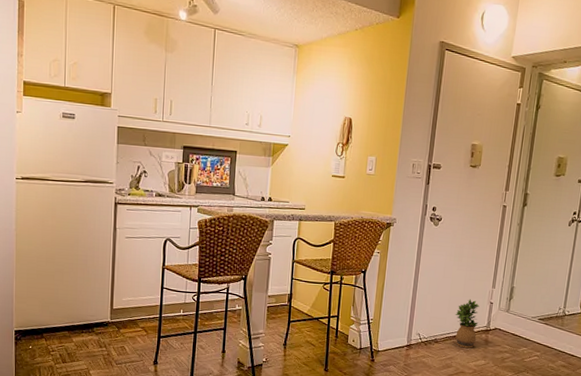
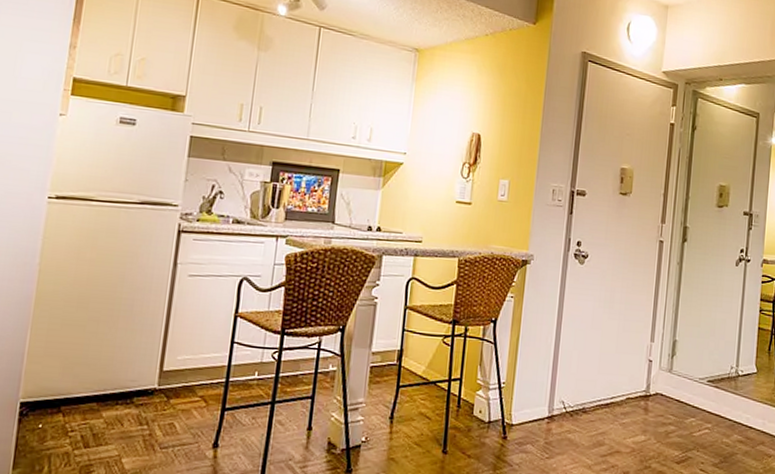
potted plant: present [455,299,480,348] -> none [607,356,637,420]

